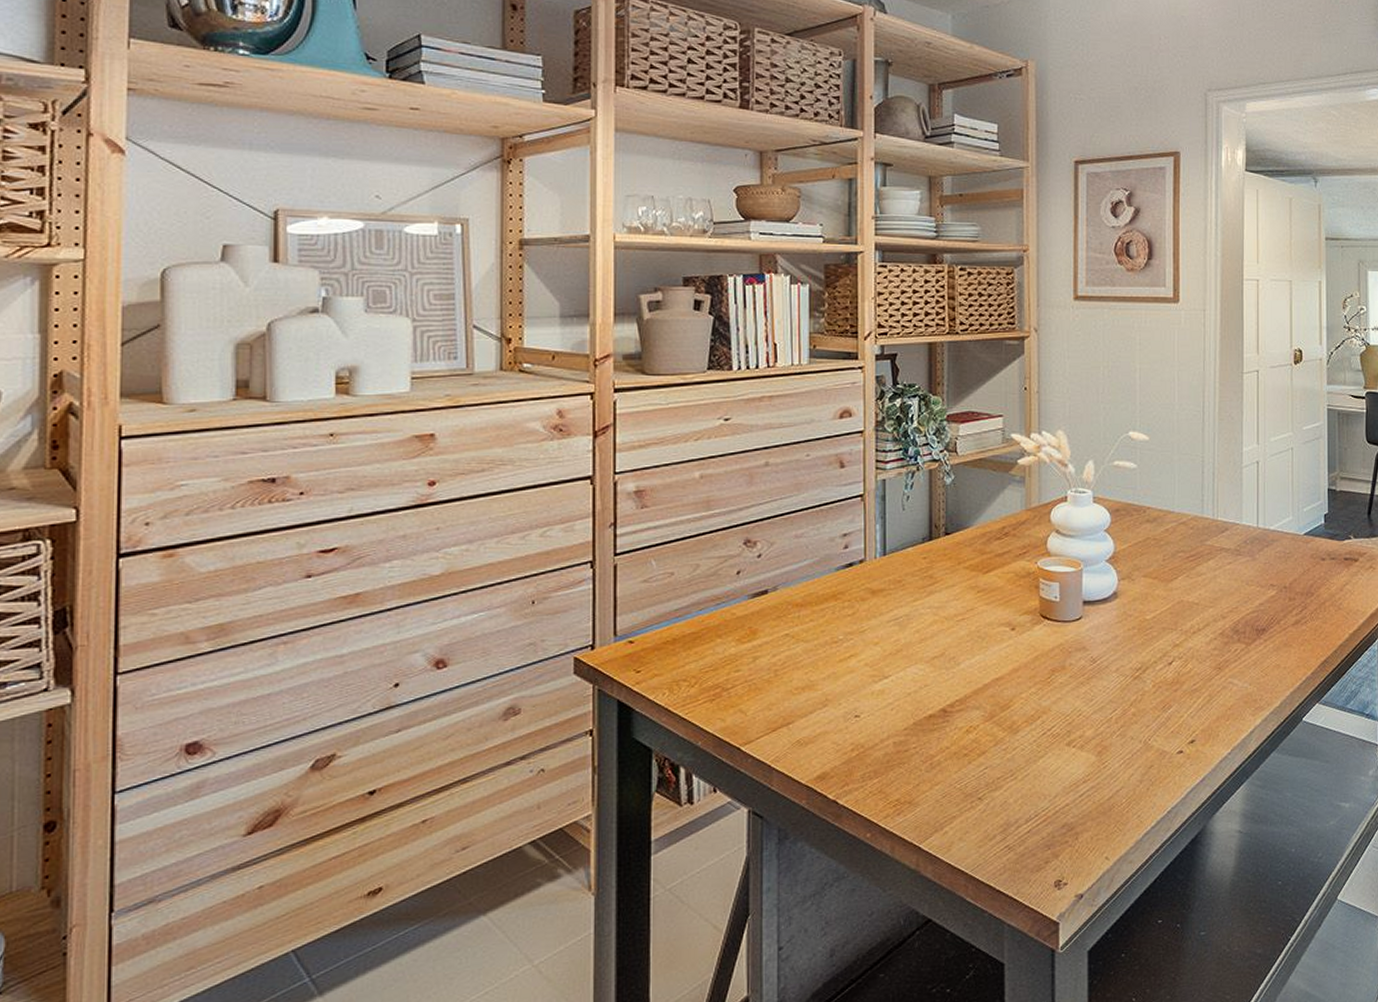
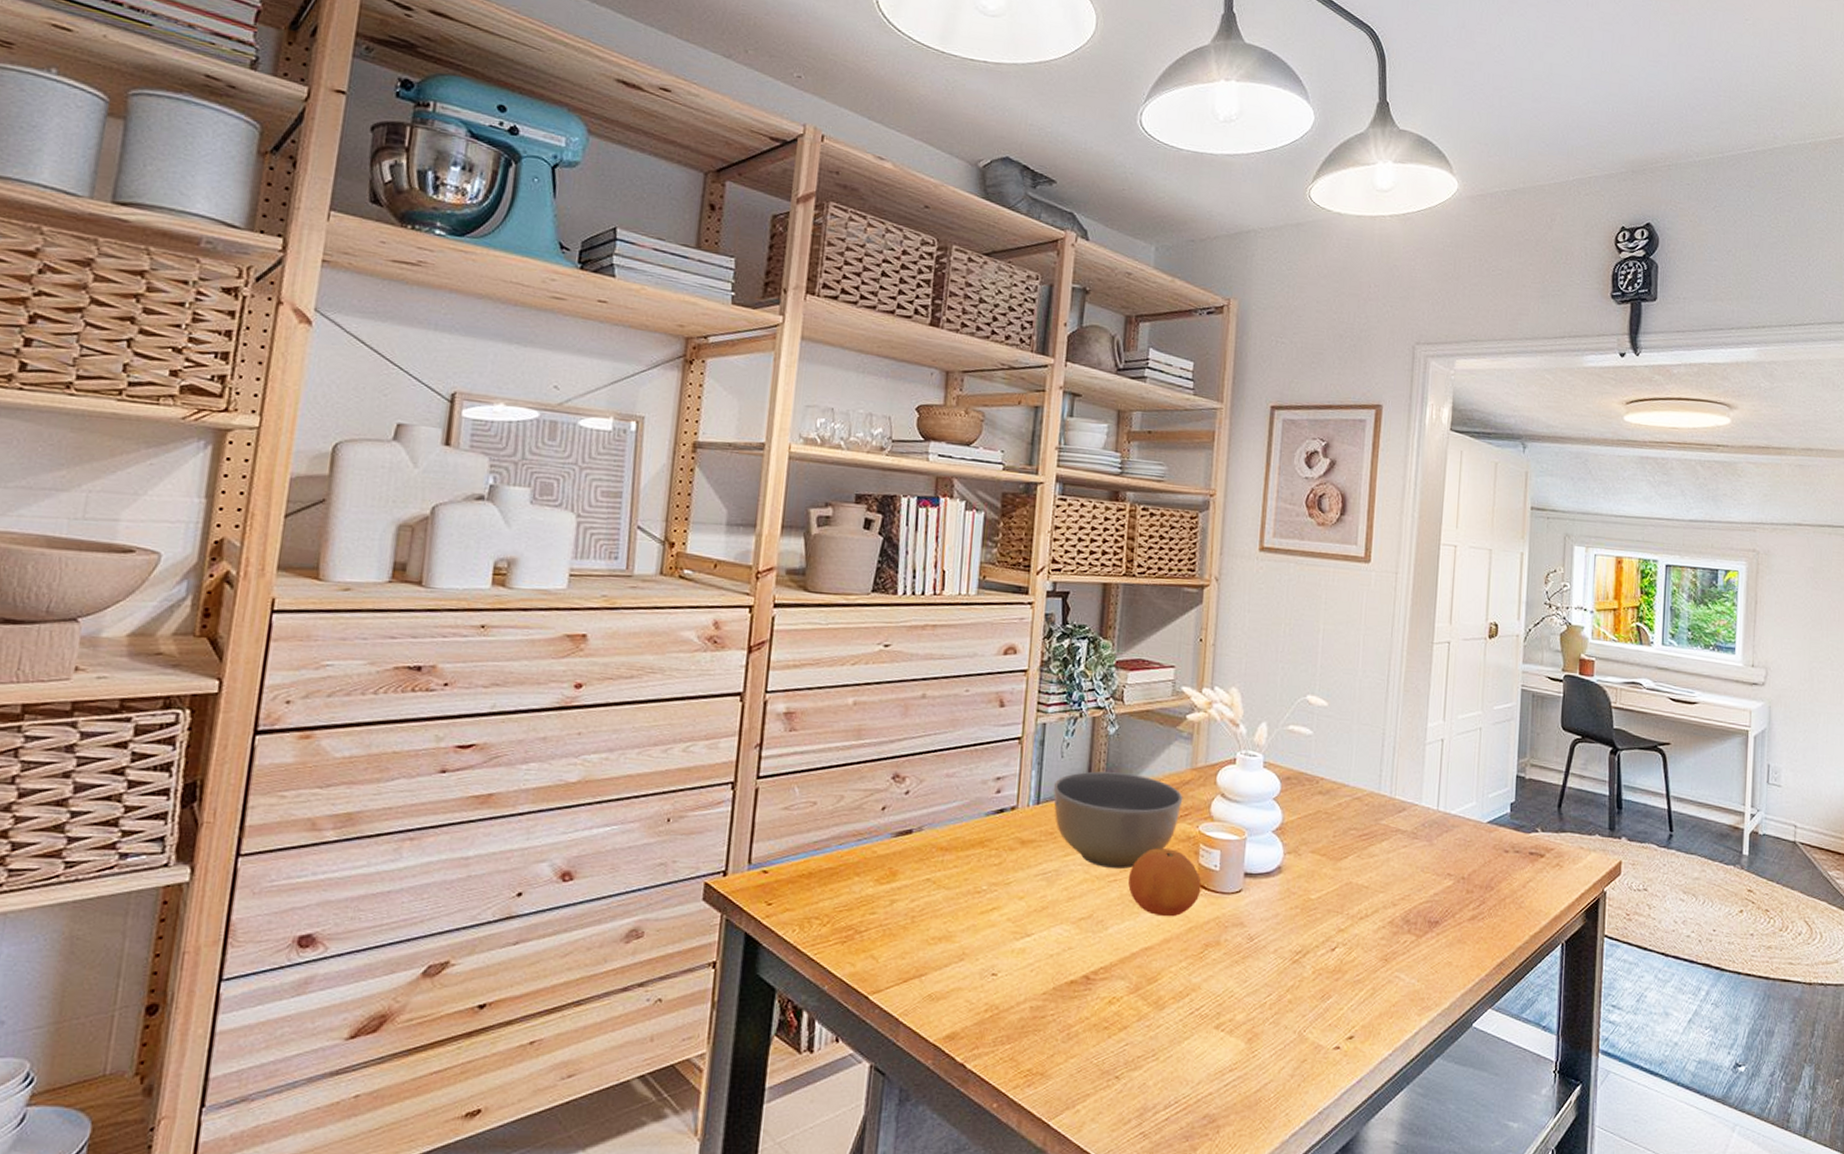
bowl: none [897,519,1020,608] -> present [1053,771,1183,869]
fruit: none [976,585,1044,649] -> present [1128,848,1202,917]

